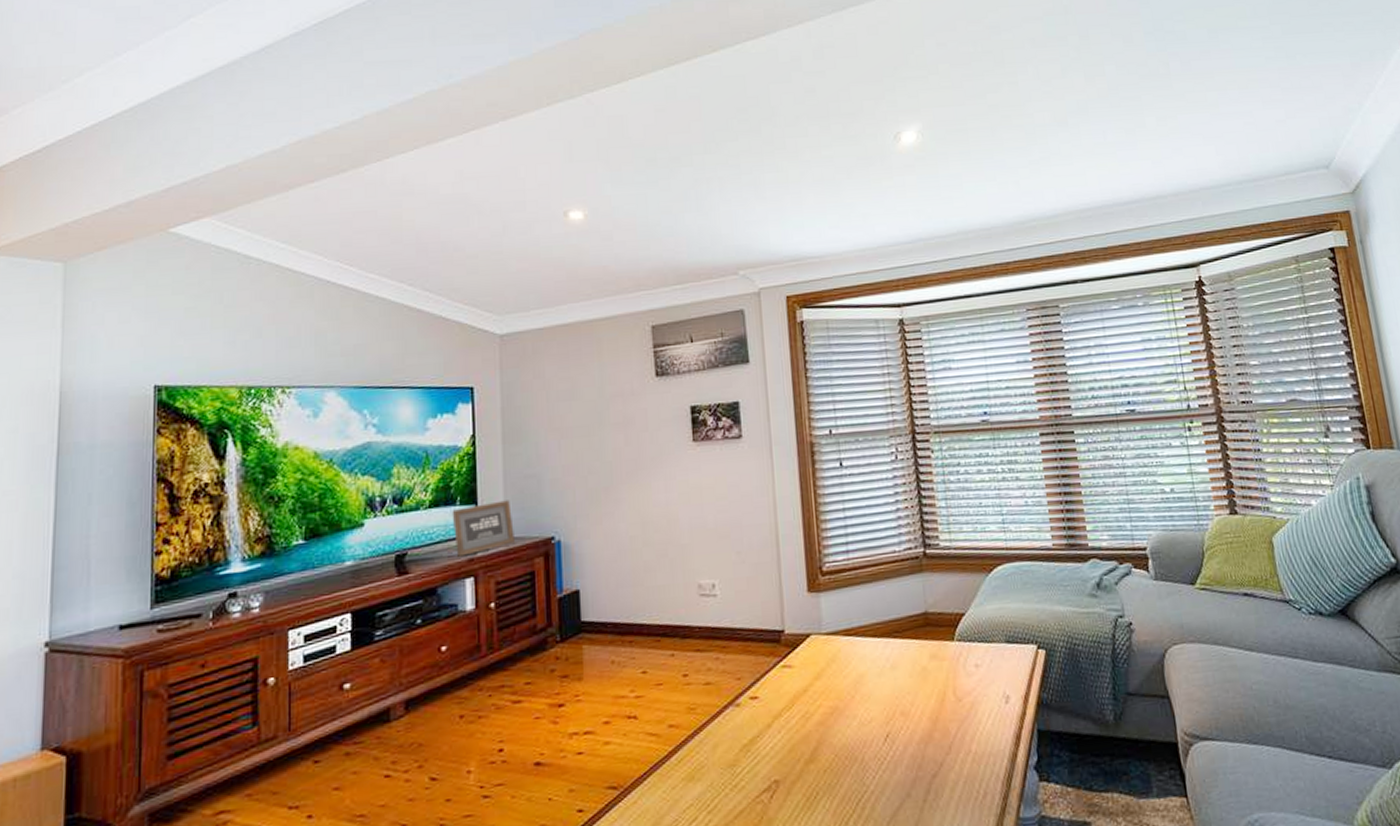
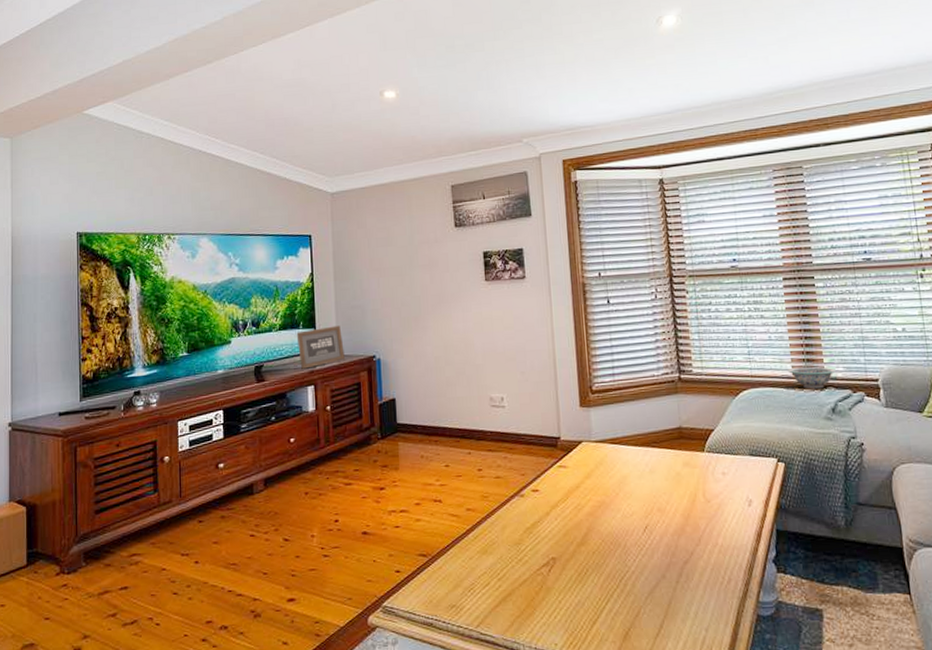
decorative bowl: none [1046,535,1100,562] -> present [787,366,836,389]

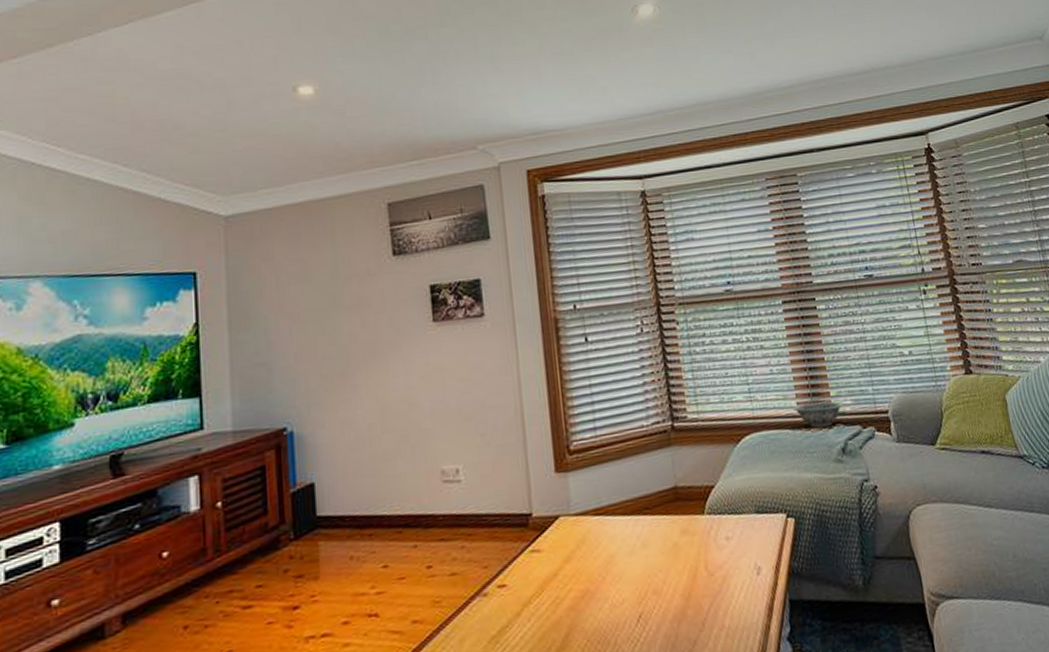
picture frame: present [296,325,346,369] -> none [173,391,245,454]

